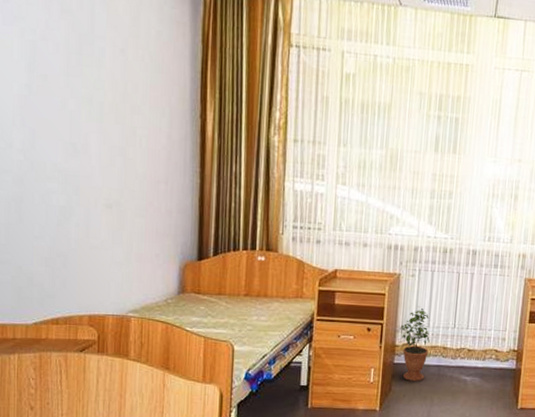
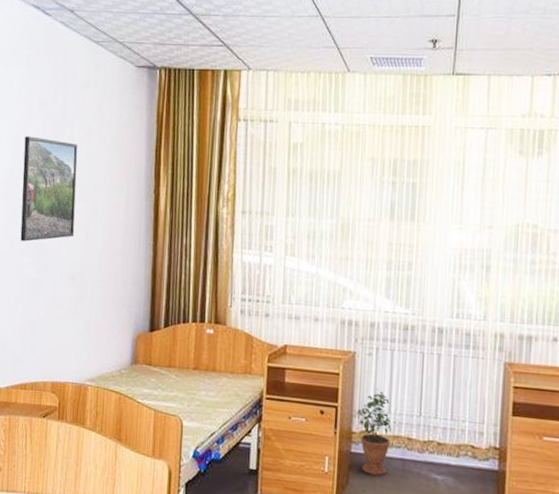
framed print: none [43,46,111,166] -> present [20,136,78,242]

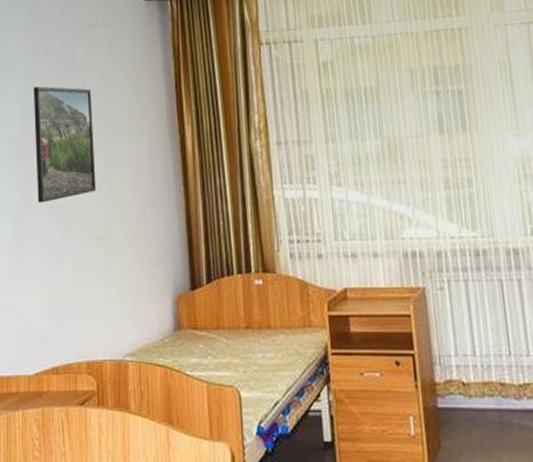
potted plant: present [357,389,391,476] -> none [437,328,482,433]

